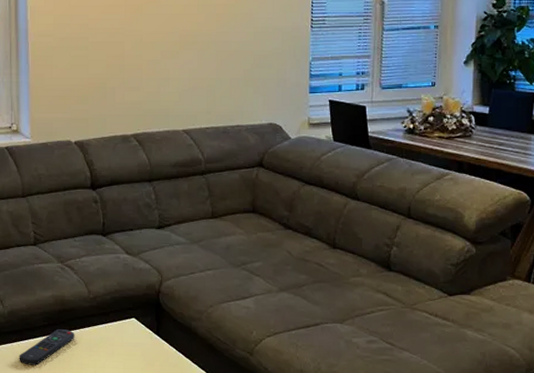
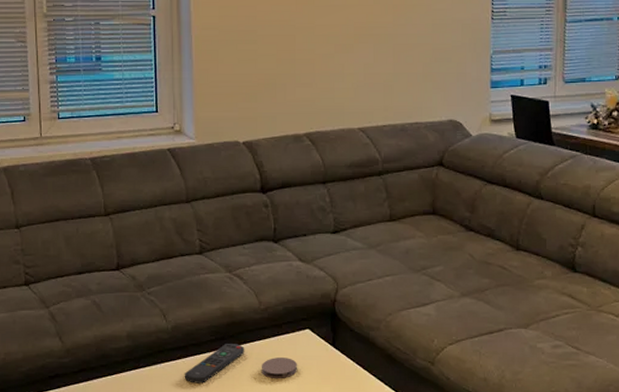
coaster: none [89,343,124,364] -> present [261,357,298,379]

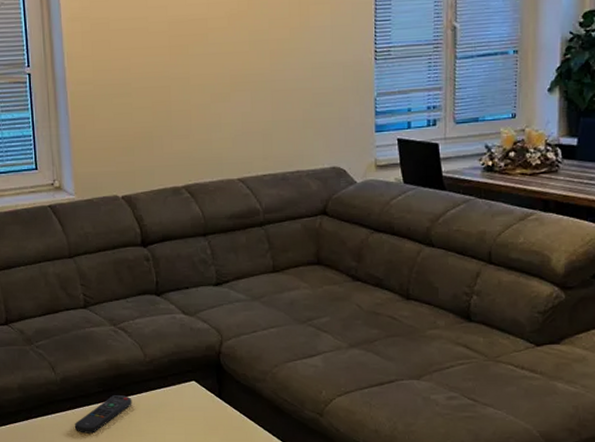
coaster: present [261,357,298,379] -> none [148,409,185,430]

